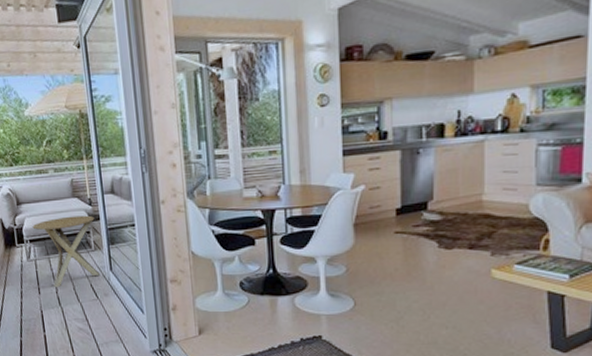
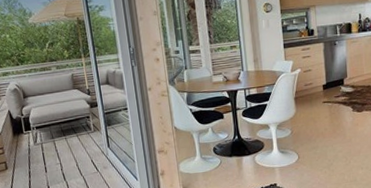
side table: present [32,215,100,288] -> none [38,103,99,166]

